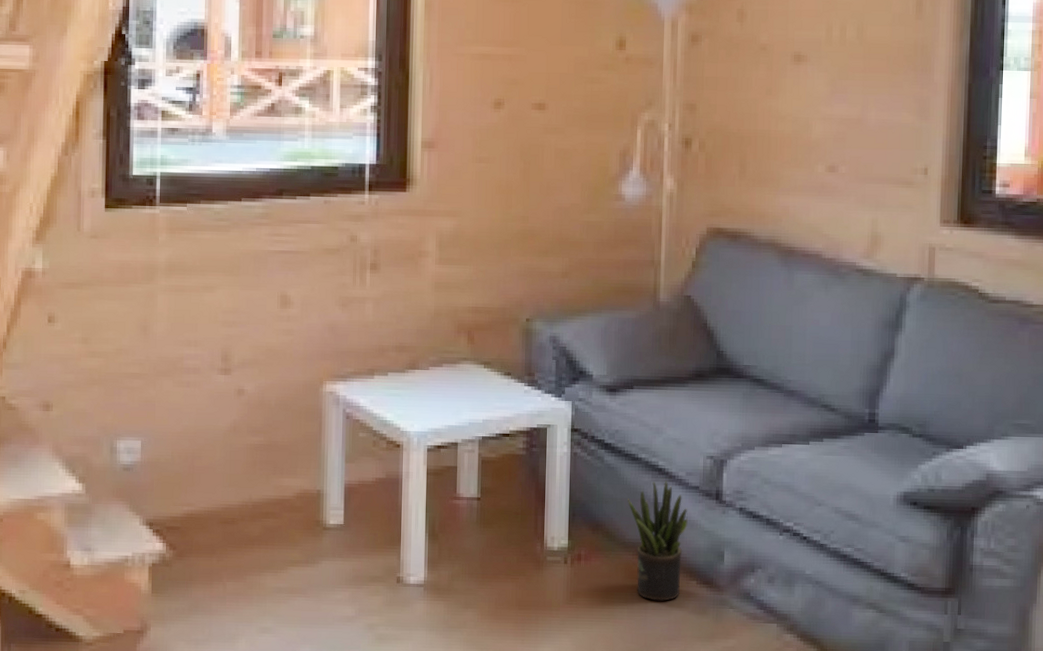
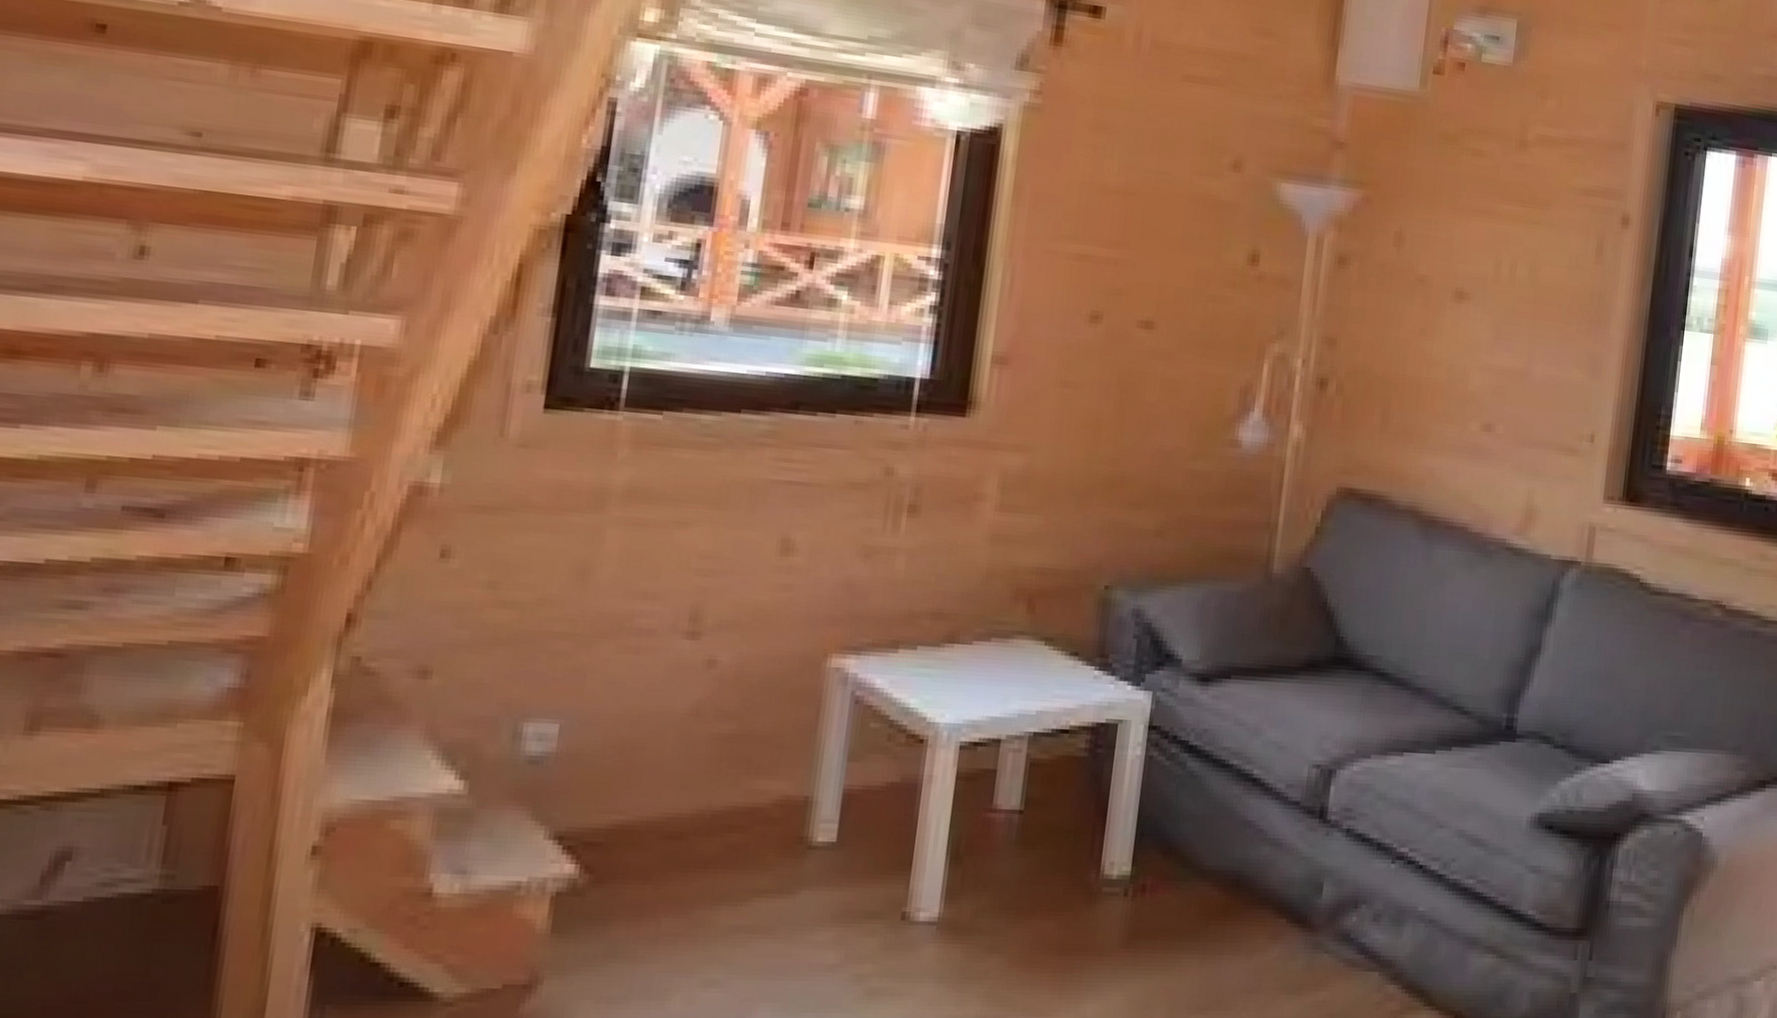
potted plant: present [628,481,688,602] -> none [1211,794,1284,945]

